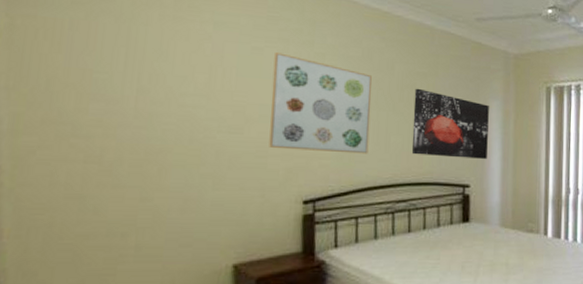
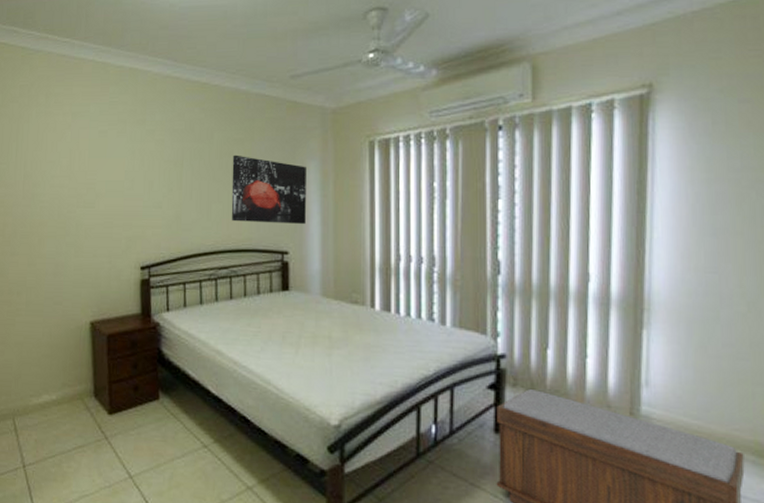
wall art: present [269,52,372,154] -> none [113,133,194,222]

